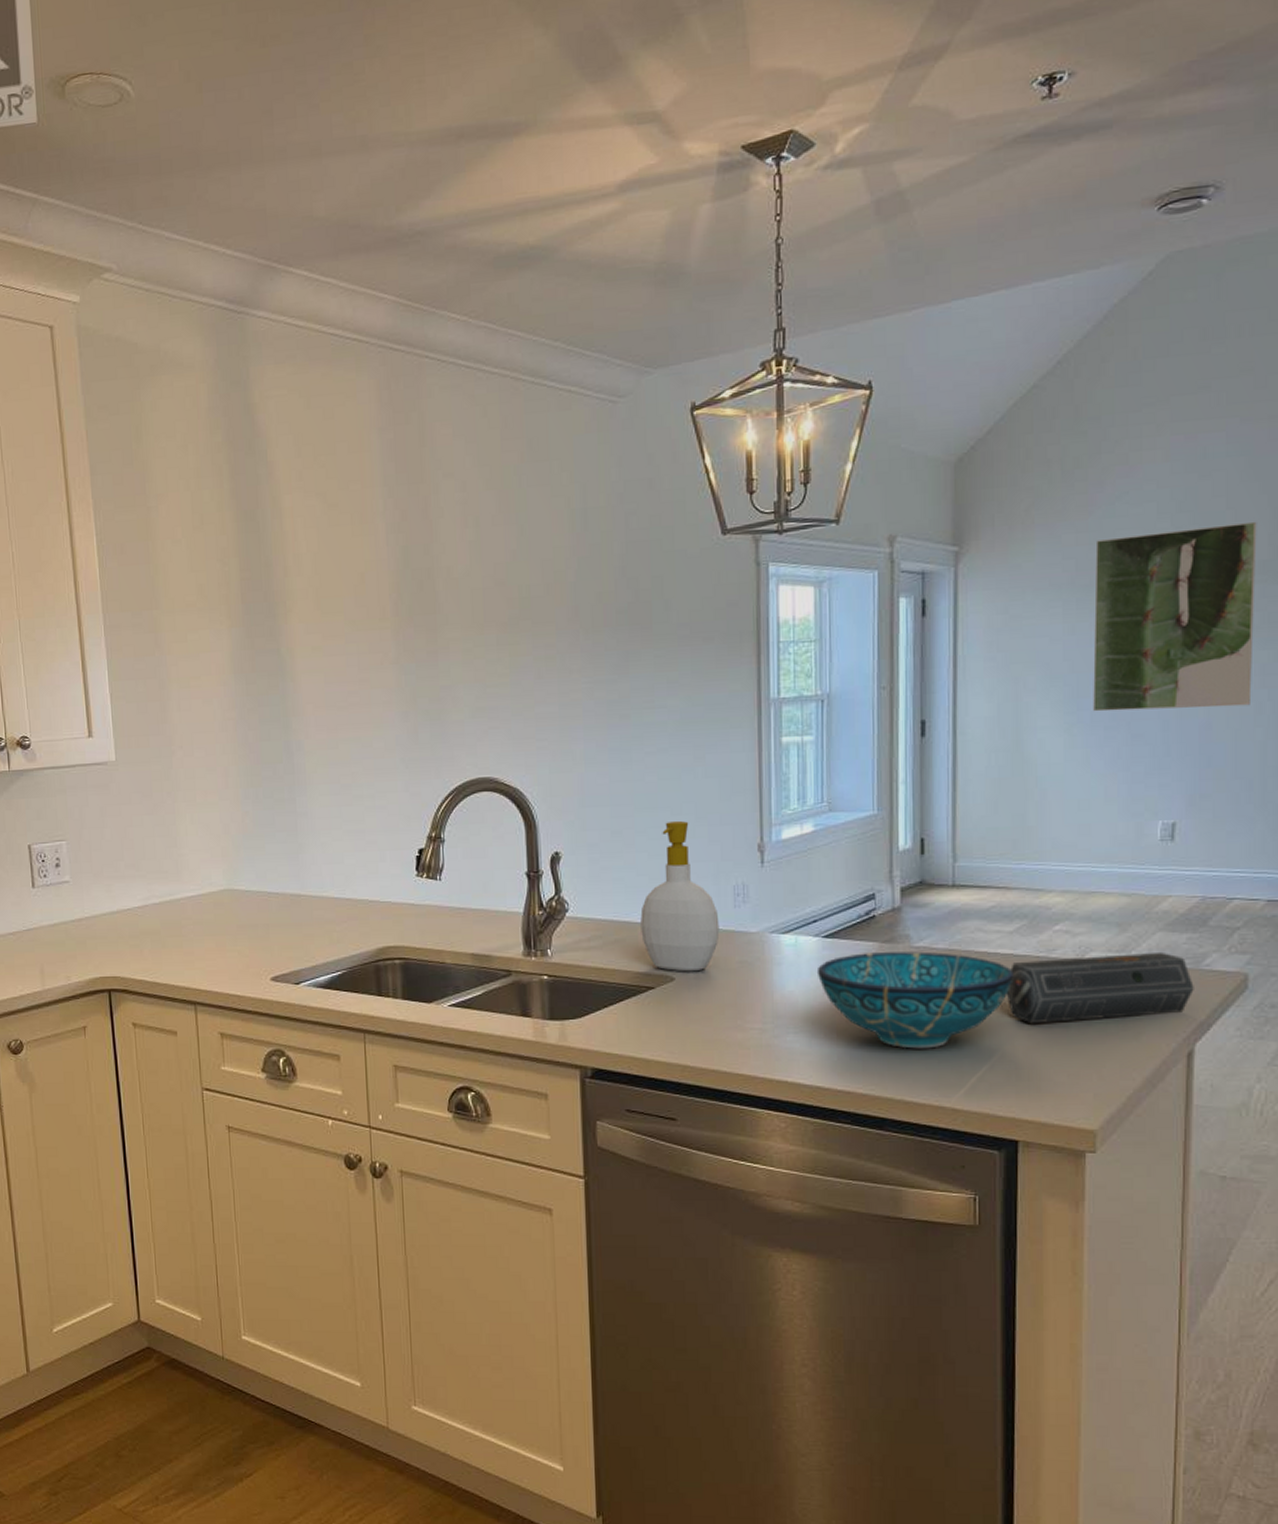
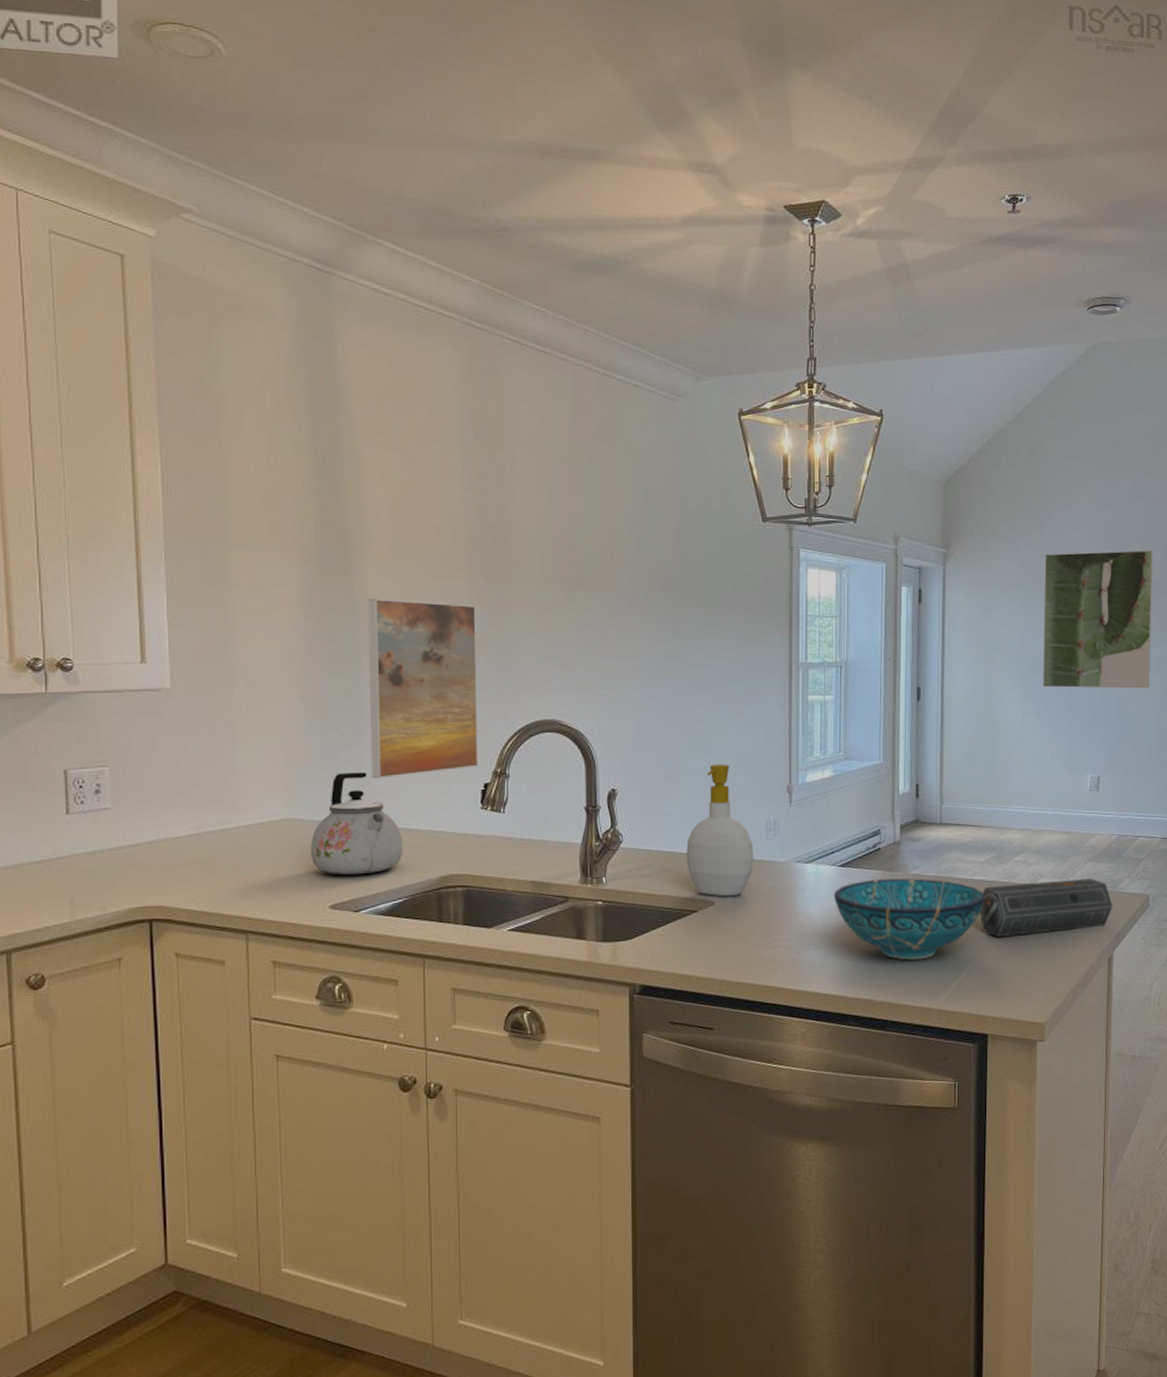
kettle: none [250,840,340,947] -> present [310,772,404,875]
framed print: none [295,656,412,847] -> present [368,598,479,779]

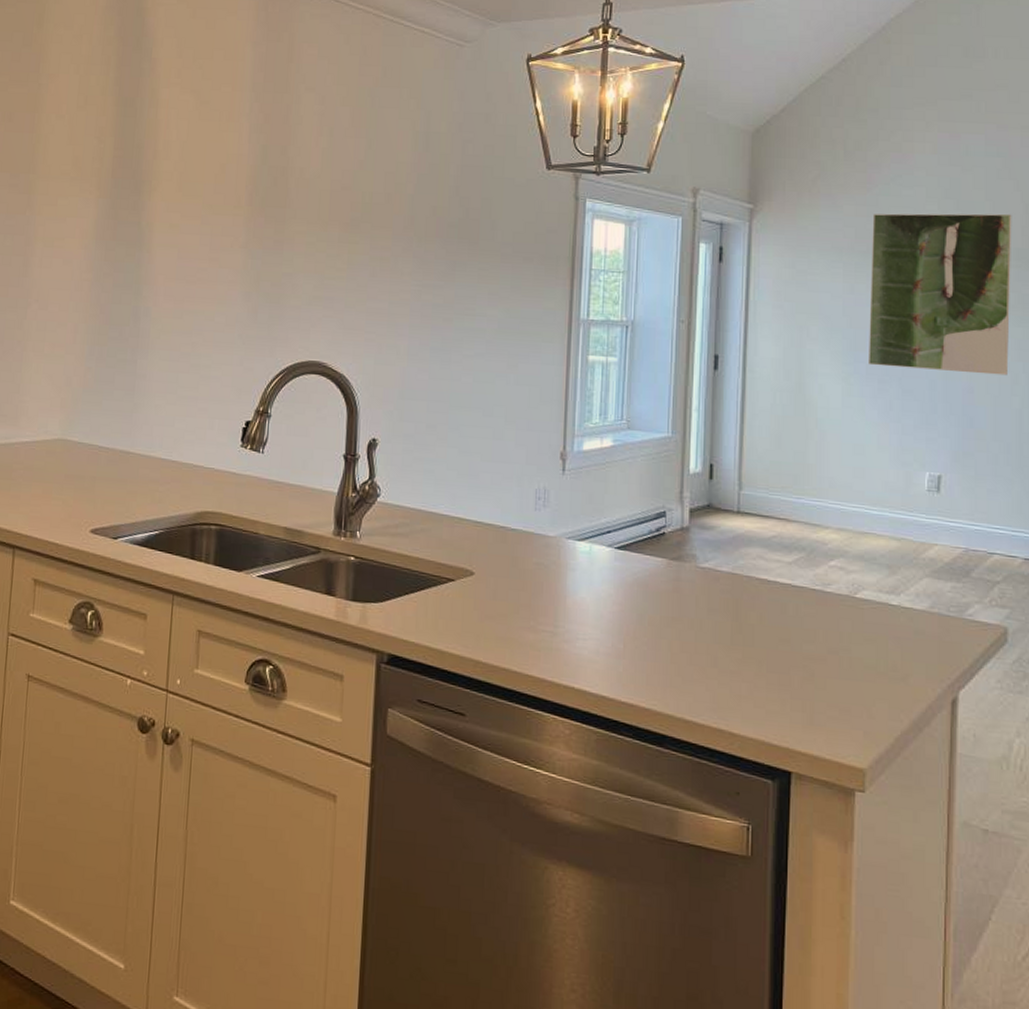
kettle: present [310,772,404,875] -> none [78,398,164,502]
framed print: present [368,598,479,779] -> none [140,231,252,408]
soap bottle: present [686,764,754,897] -> none [446,421,520,569]
bowl: present [833,878,985,960] -> none [608,567,791,669]
speaker: present [979,878,1113,937] -> none [783,592,958,659]

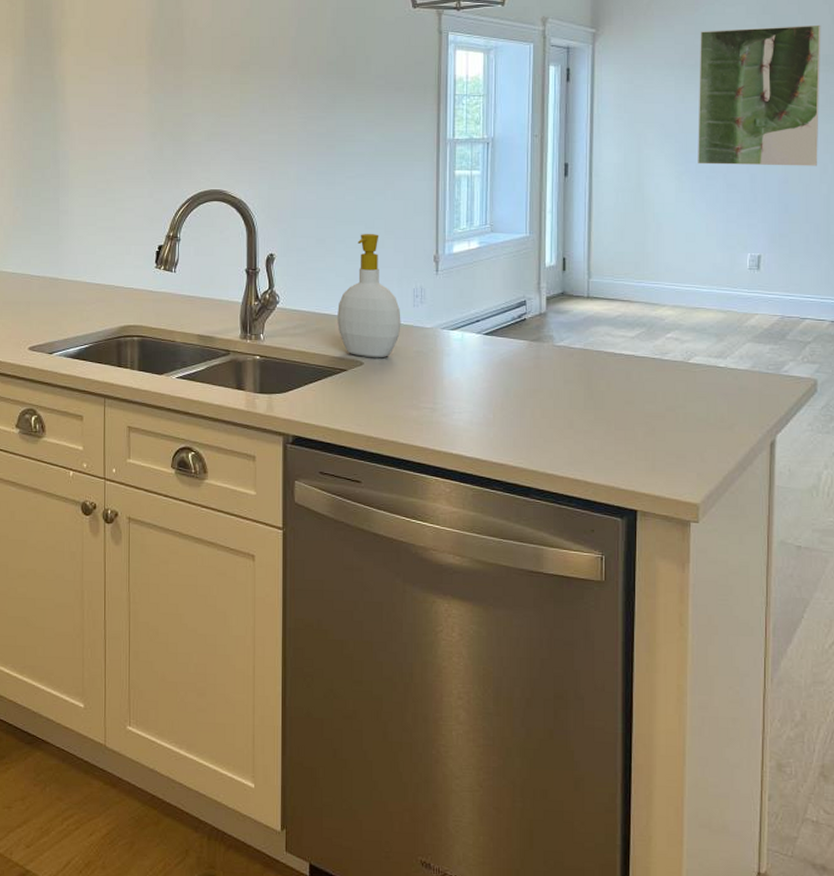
soap bottle: none [446,421,520,569] -> present [337,233,401,358]

